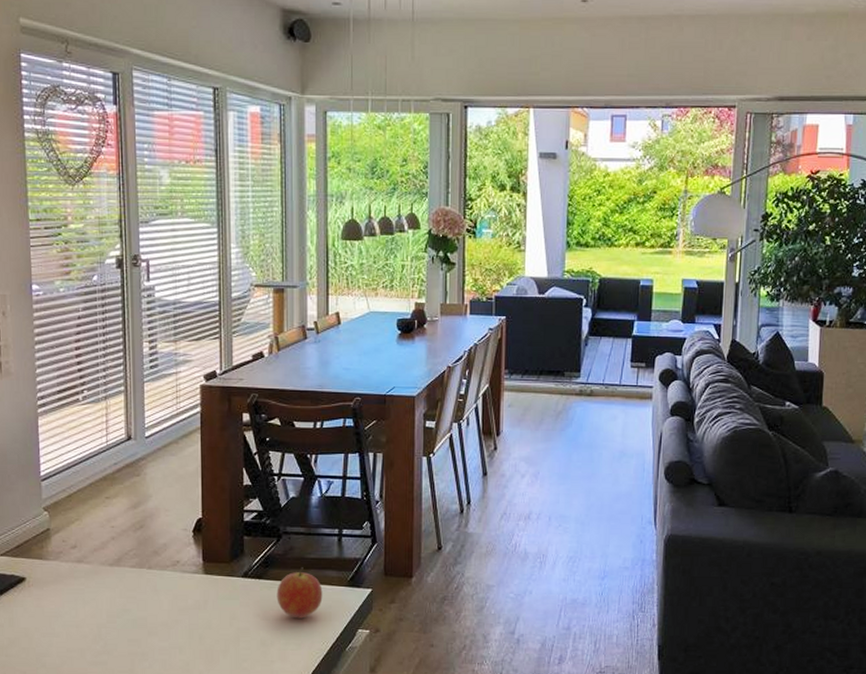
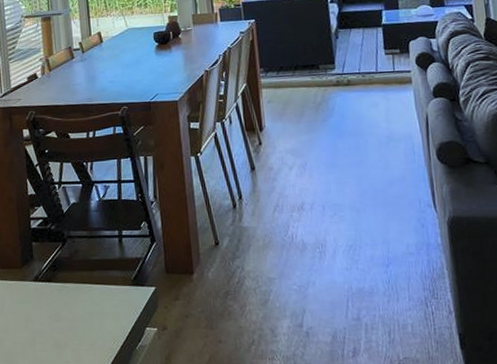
fruit: present [276,567,323,619] -> none [66,269,110,319]

